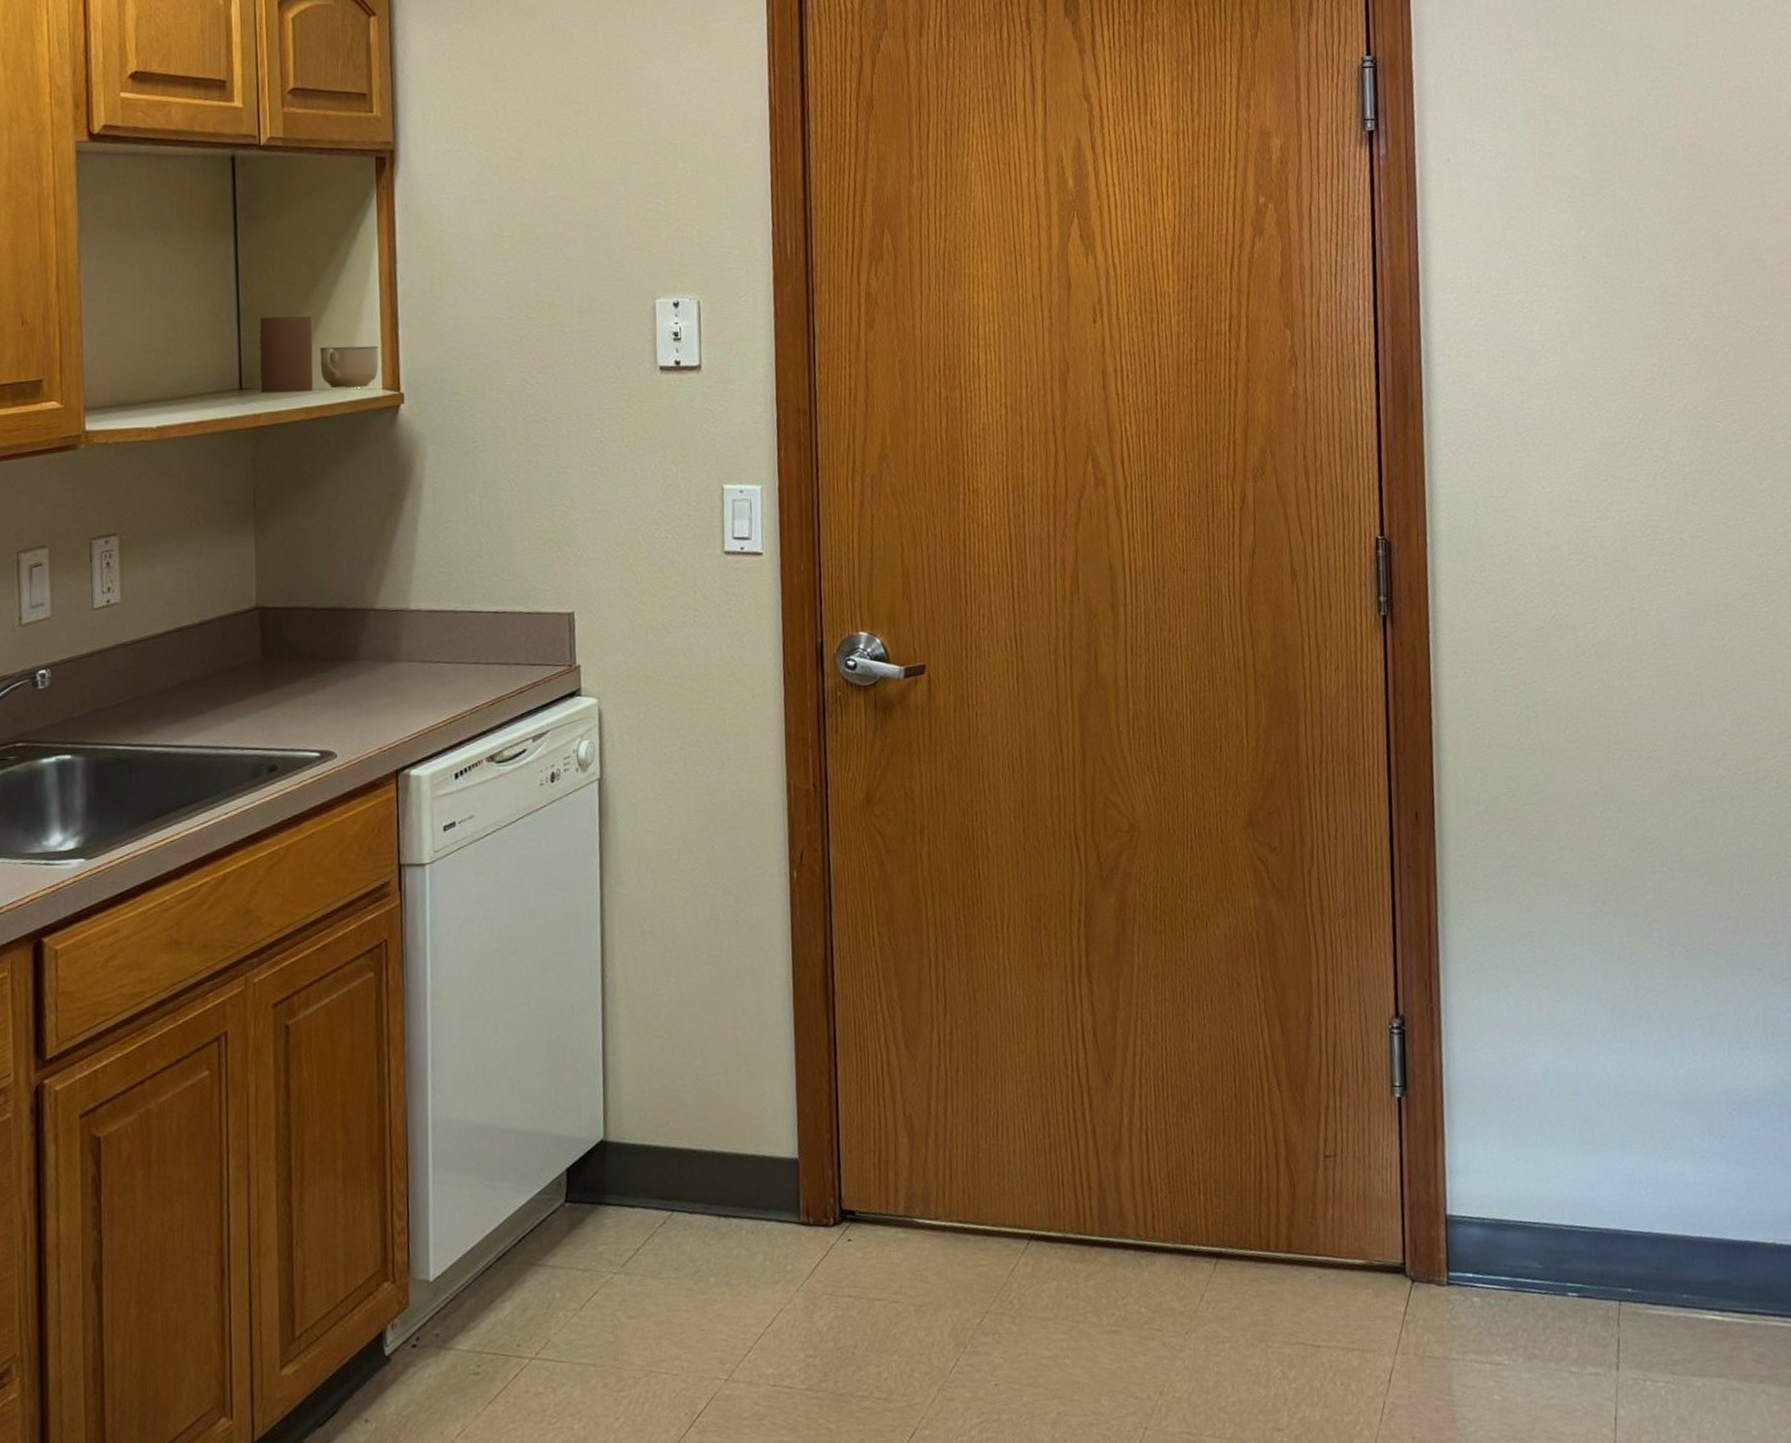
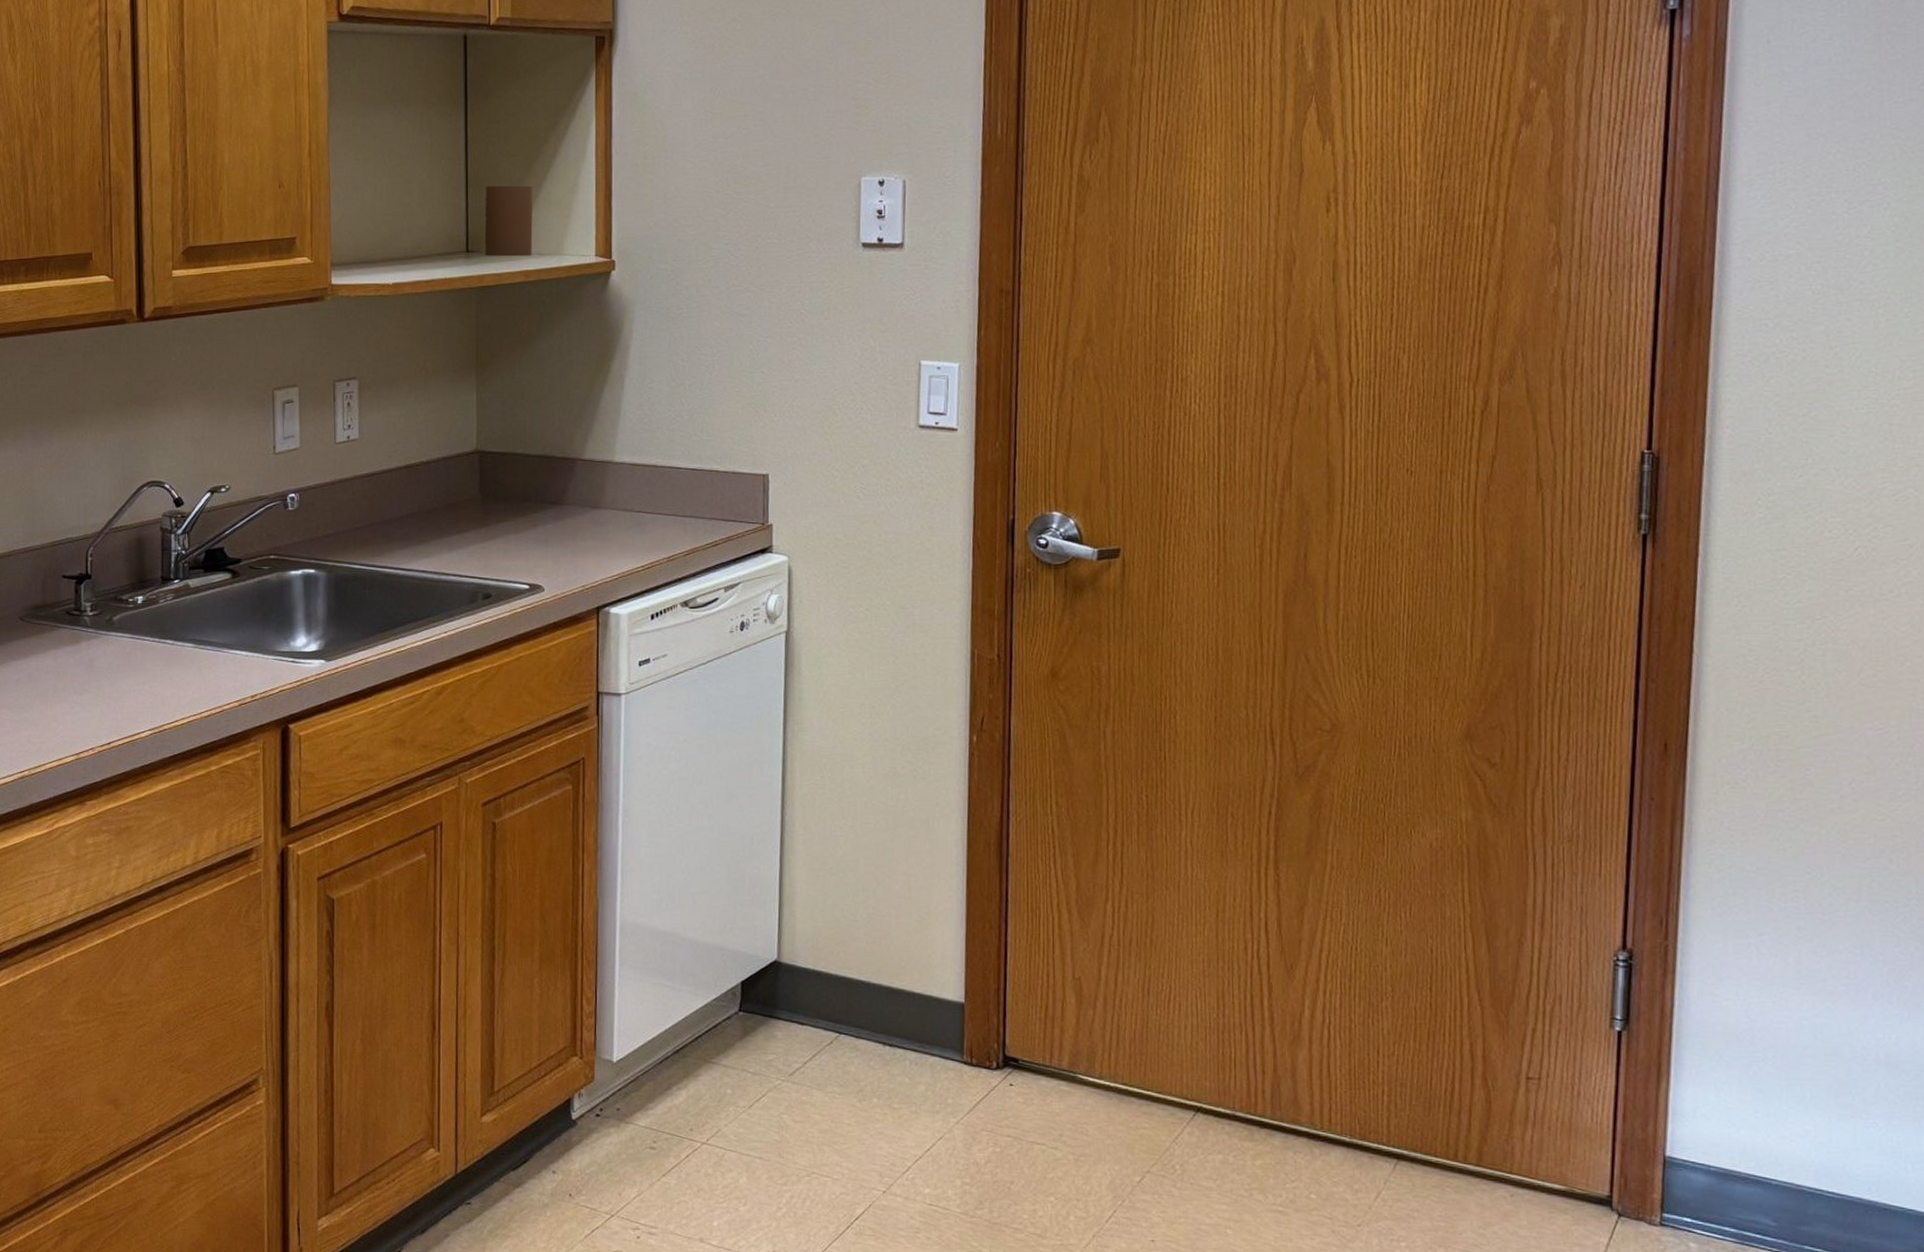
cup: present [319,345,379,389] -> none [539,215,593,254]

